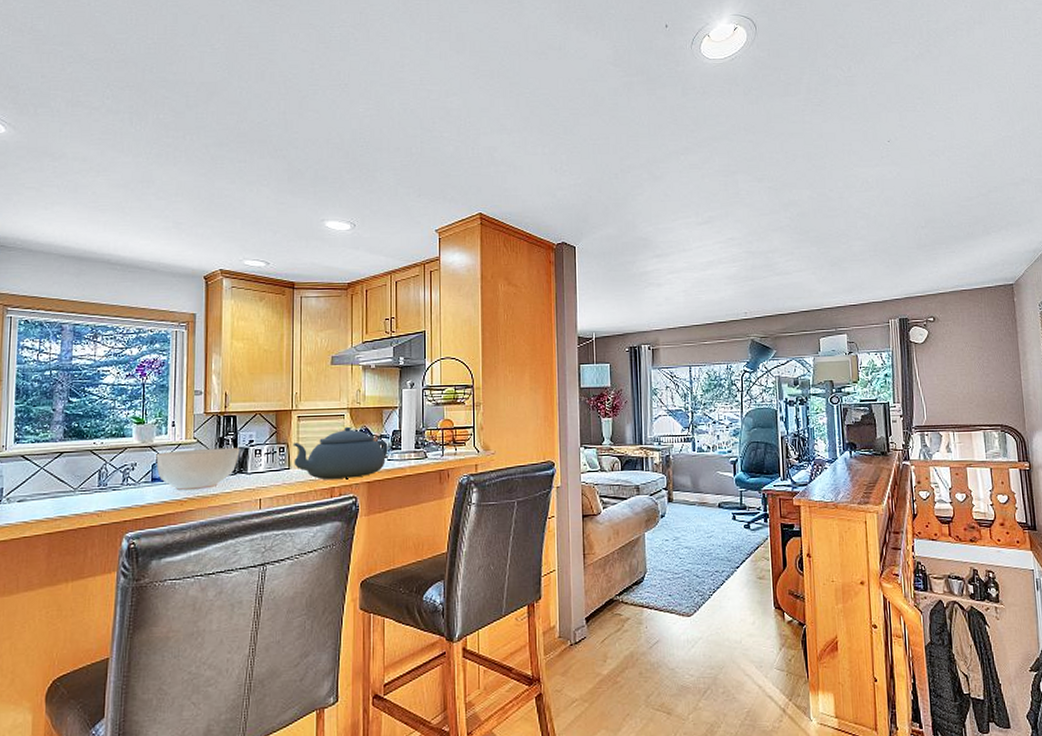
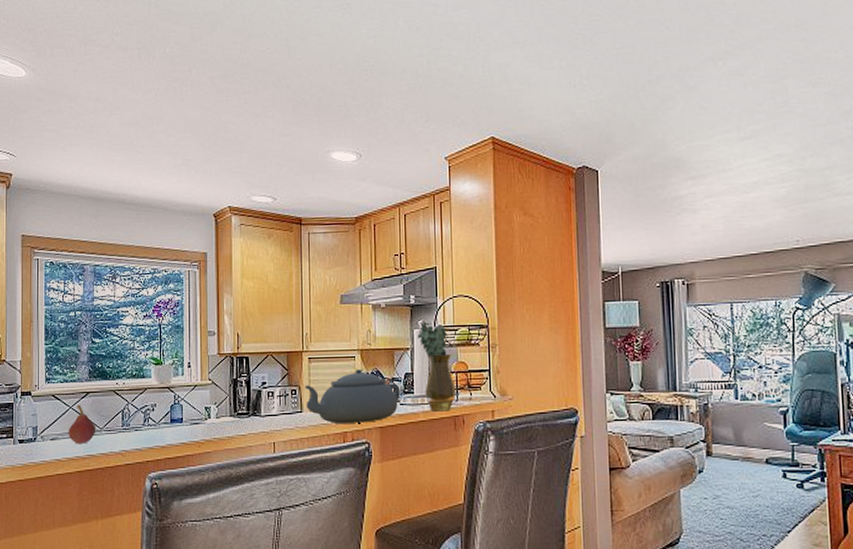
fruit: none [38,464,70,505] -> present [68,404,96,444]
bowl: present [156,447,240,491] -> none [174,389,253,433]
vase: none [405,381,442,466] -> present [417,321,457,412]

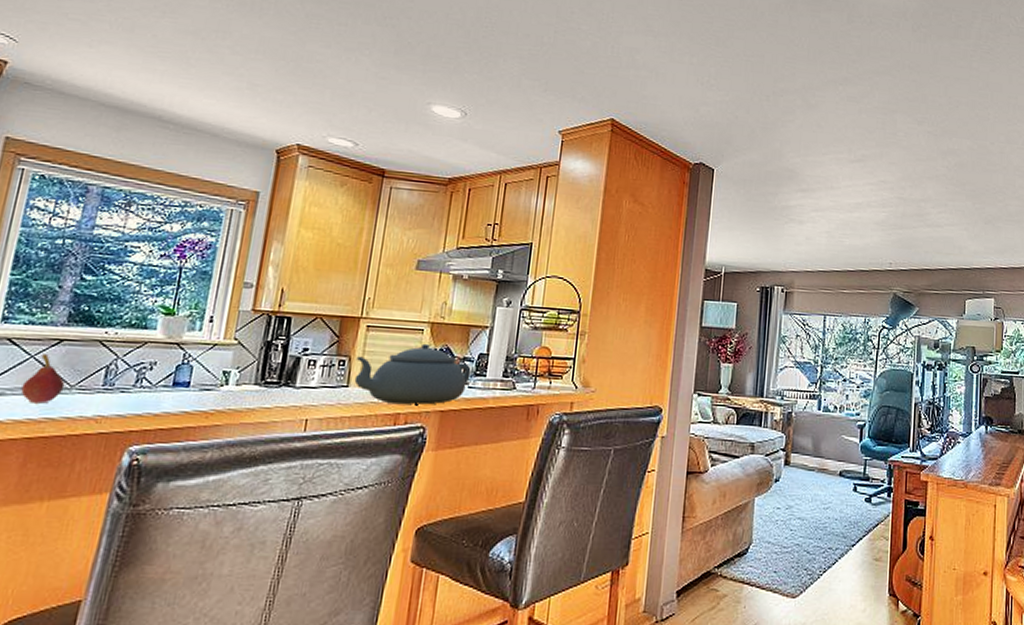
vase: present [417,321,457,412] -> none [498,299,535,399]

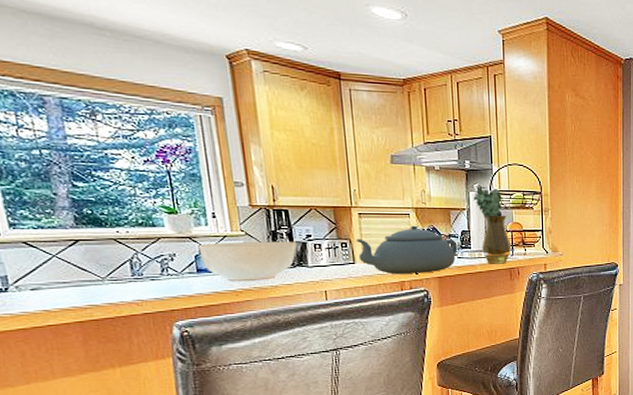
fruit: present [21,353,66,404] -> none [55,252,97,294]
bowl: none [181,351,291,402] -> present [198,241,297,282]
vase: none [498,299,535,399] -> present [473,185,512,264]

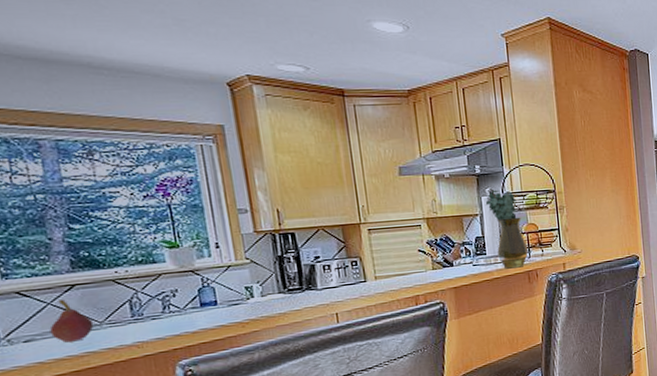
fruit: none [55,252,97,294] -> present [49,299,94,343]
bowl: present [198,241,297,282] -> none [201,264,305,313]
teapot: present [355,225,458,274] -> none [366,236,473,289]

